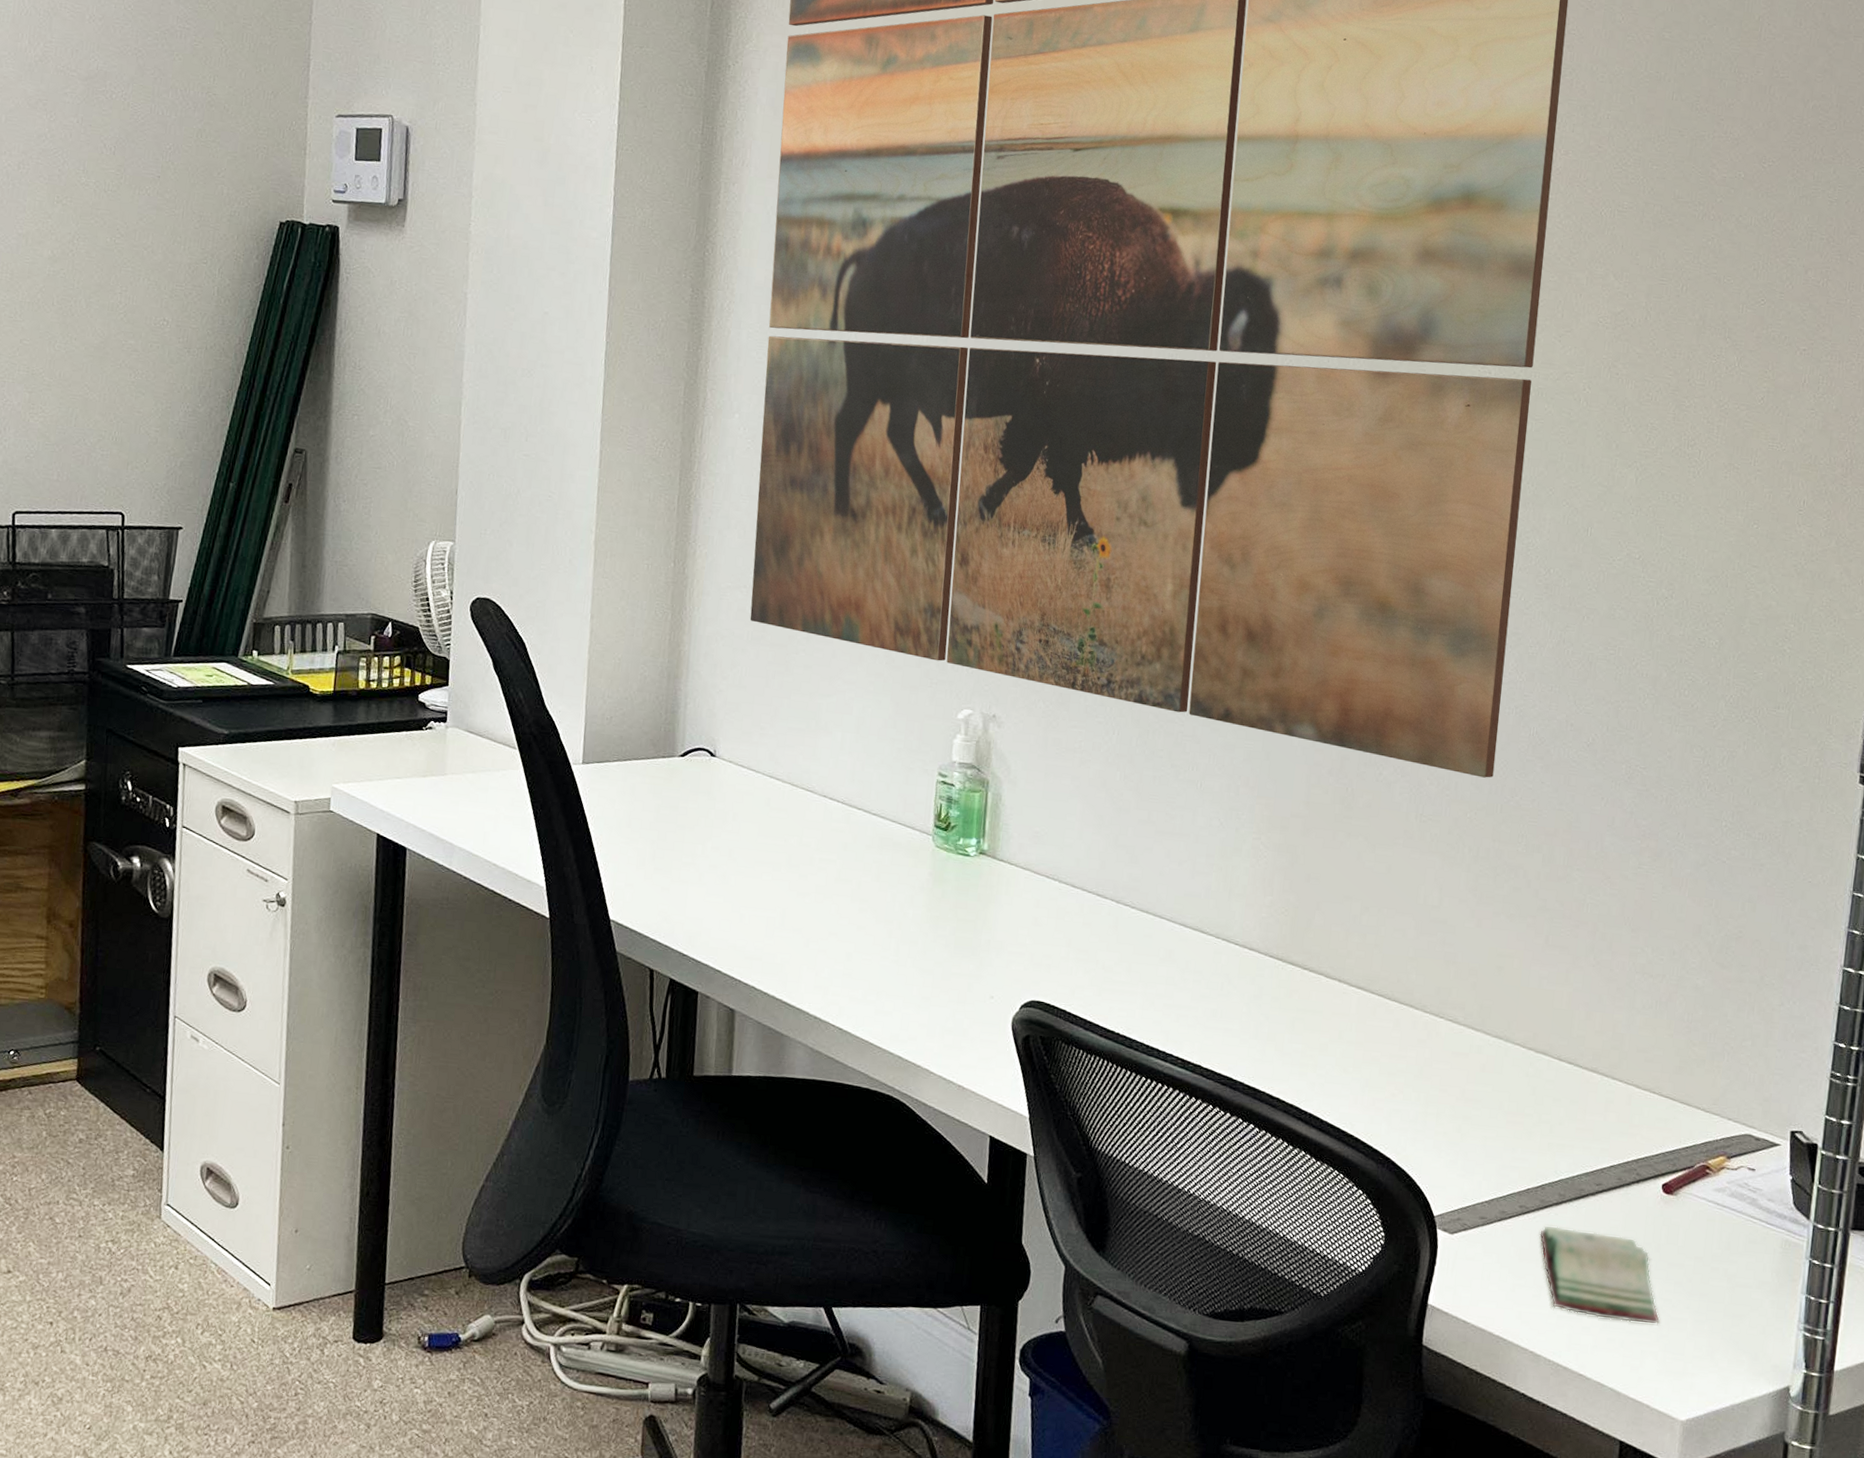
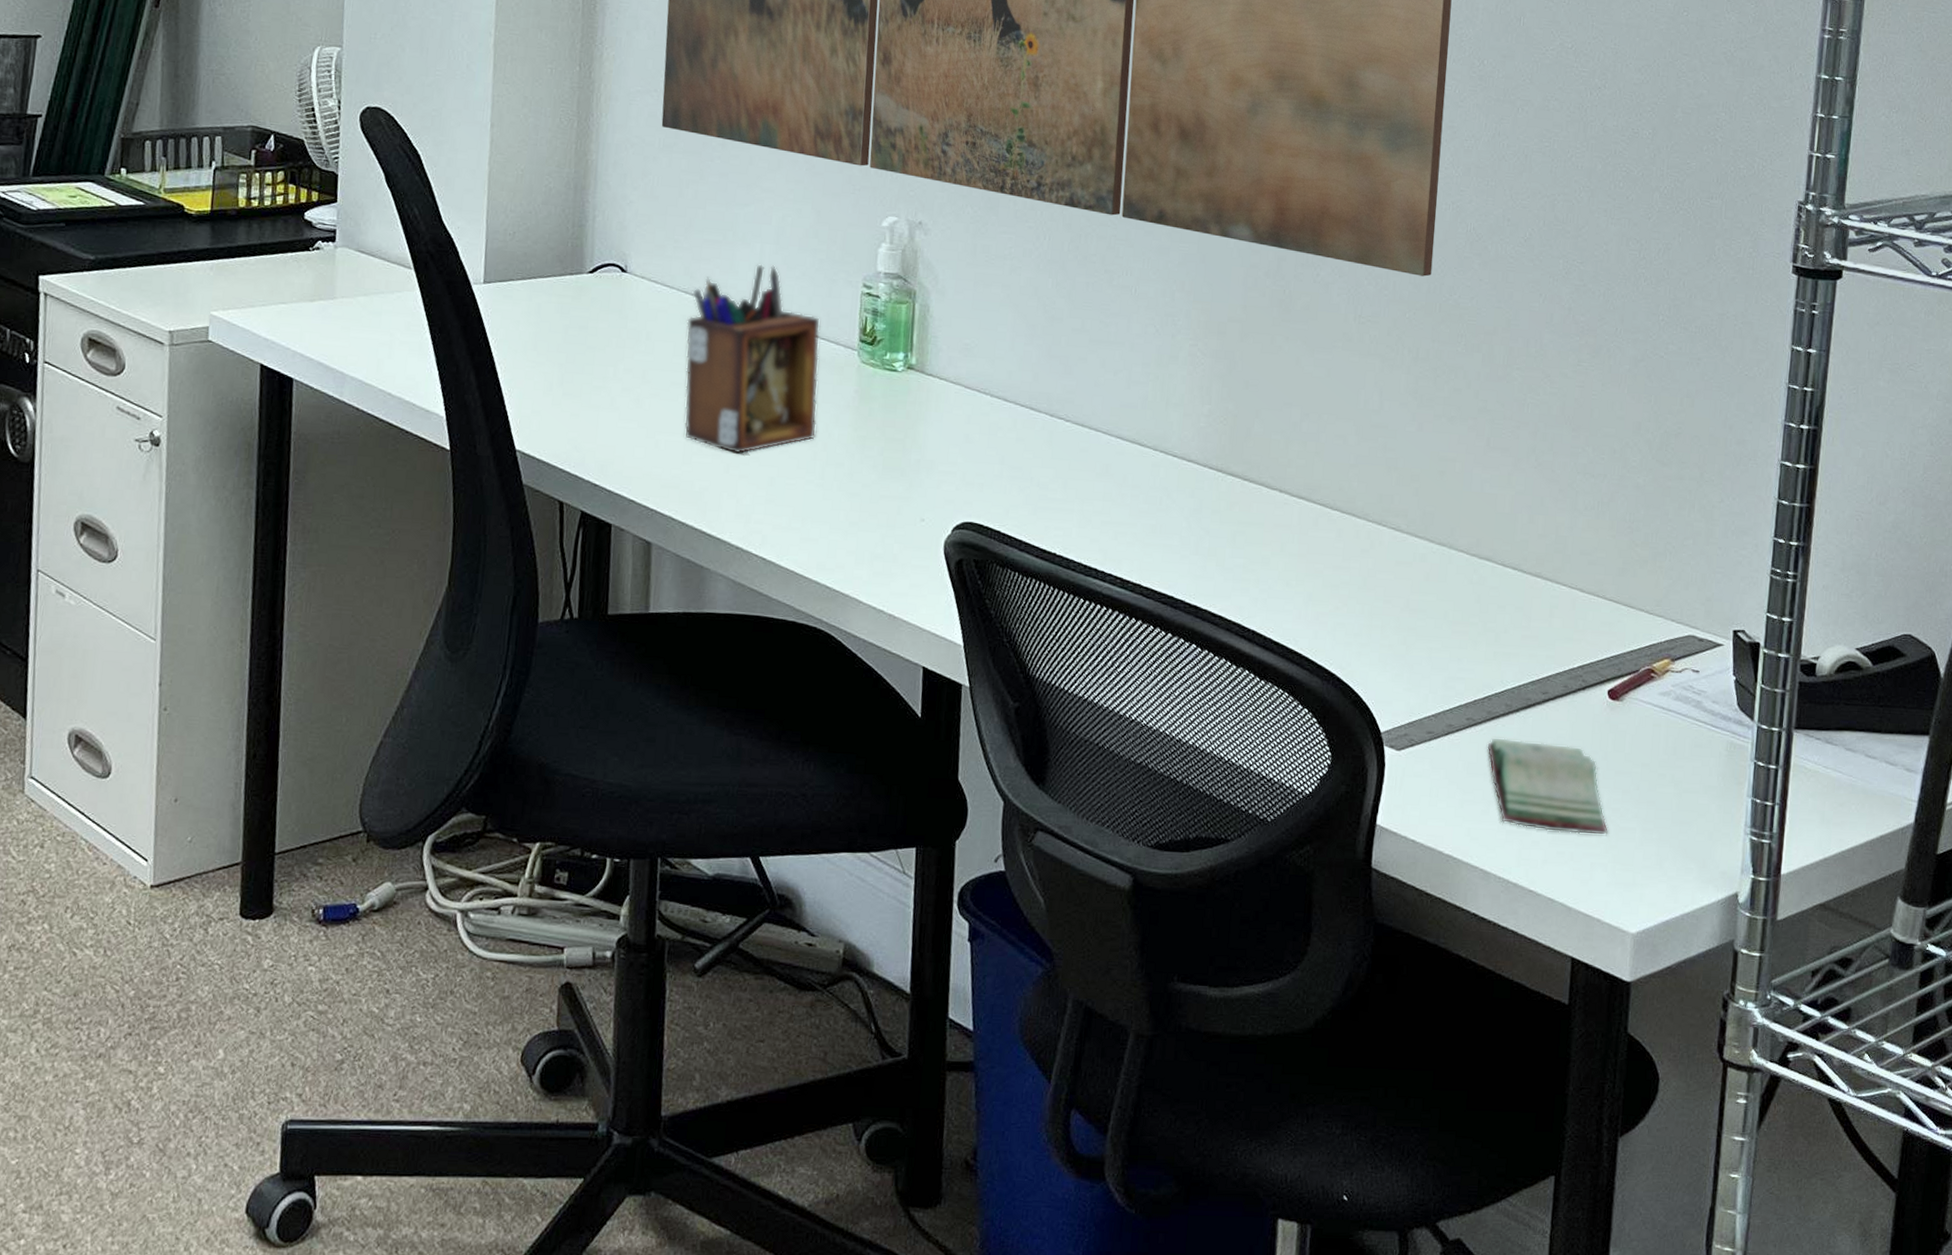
desk organizer: none [767,752,898,930] -> present [684,264,821,454]

